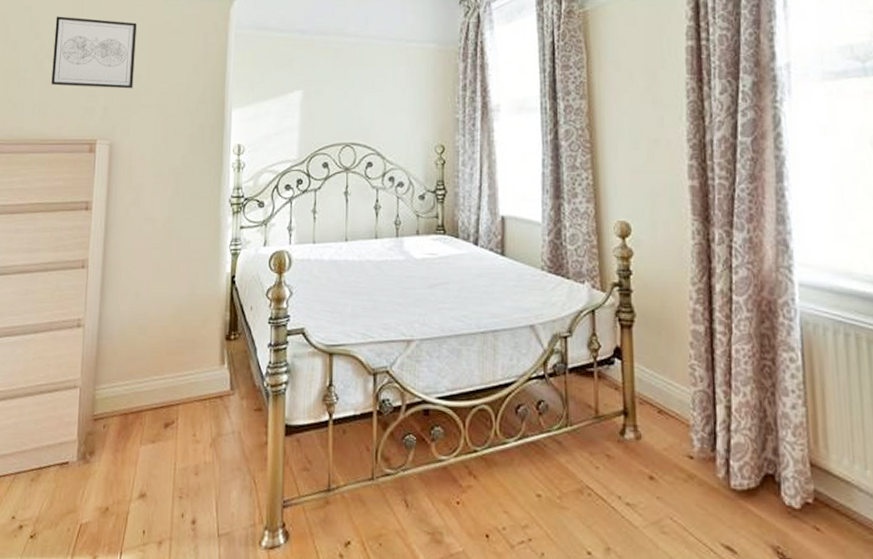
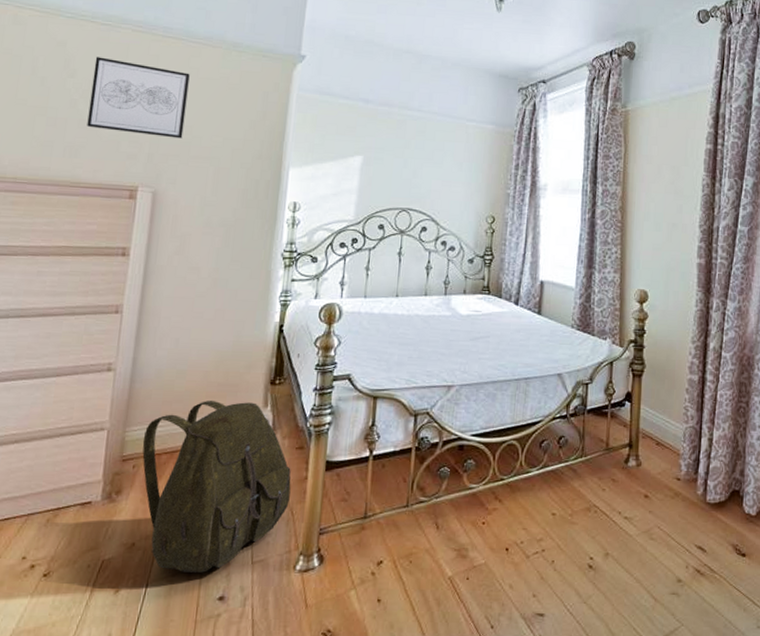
backpack: none [111,356,252,544] -> present [142,400,291,573]

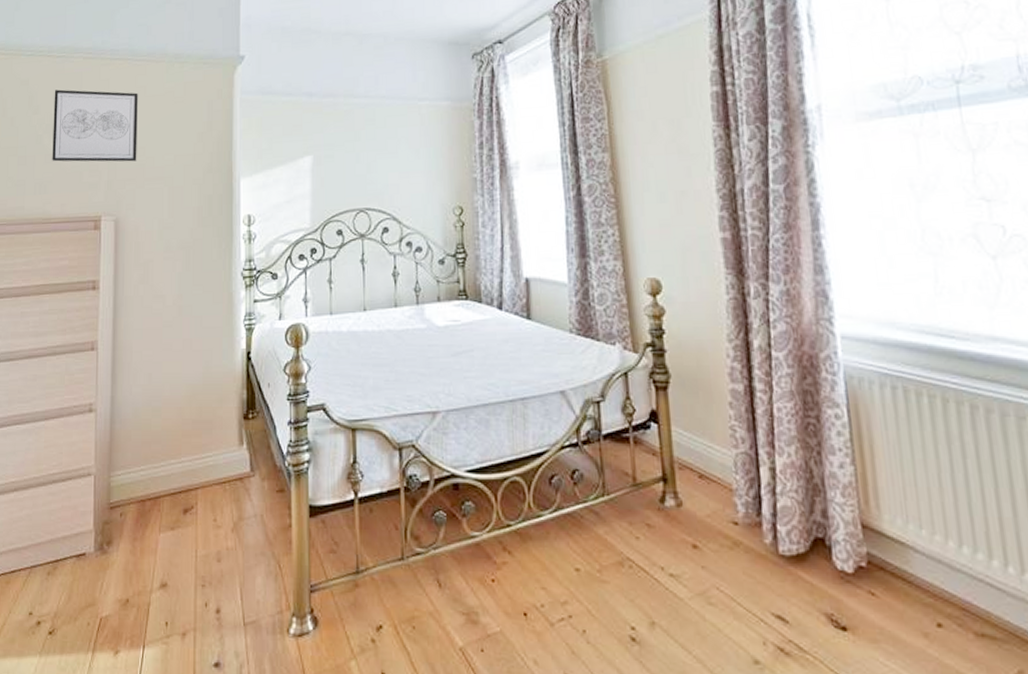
backpack: present [142,400,291,573] -> none [127,439,275,635]

